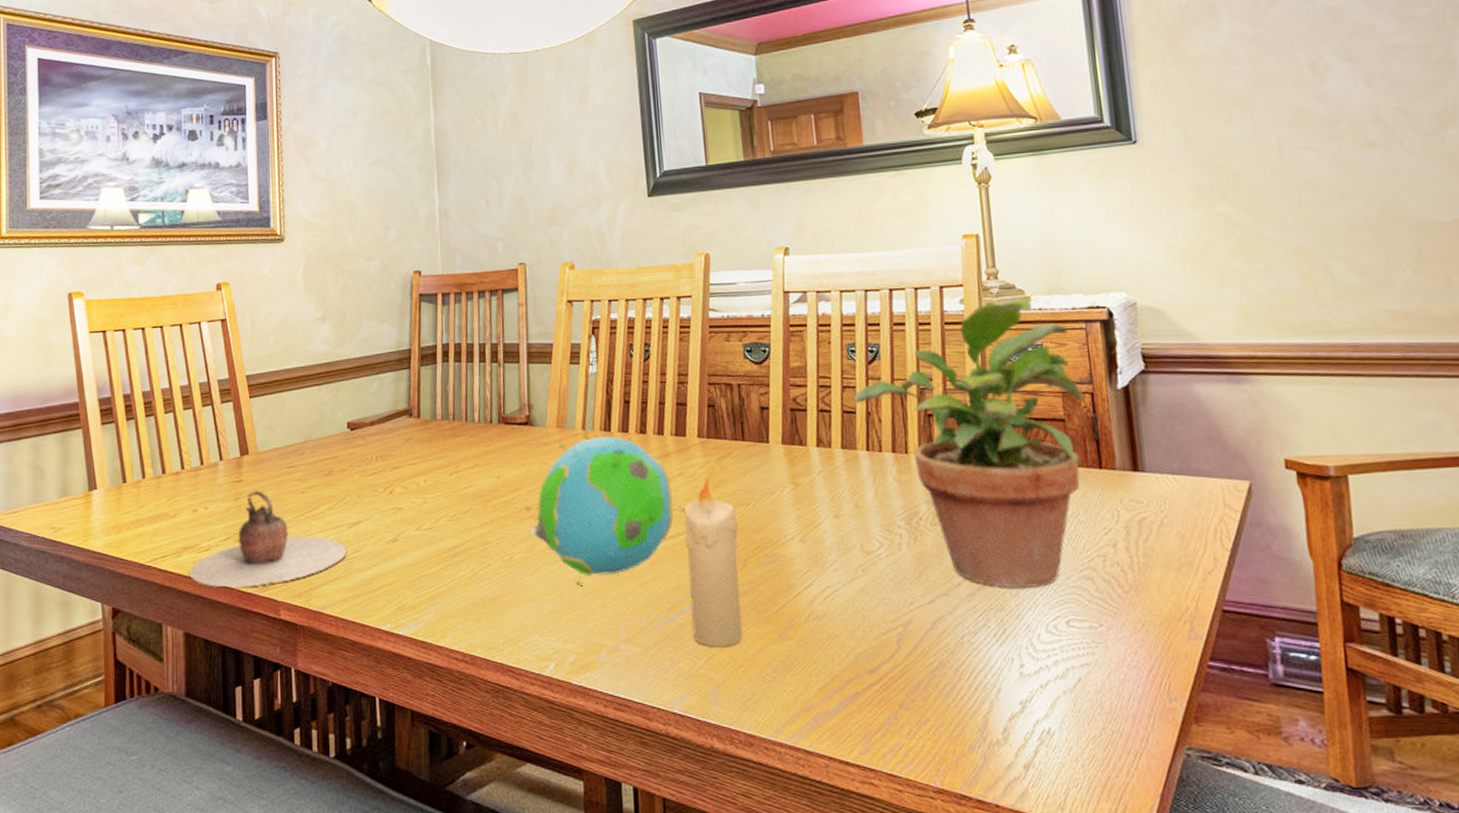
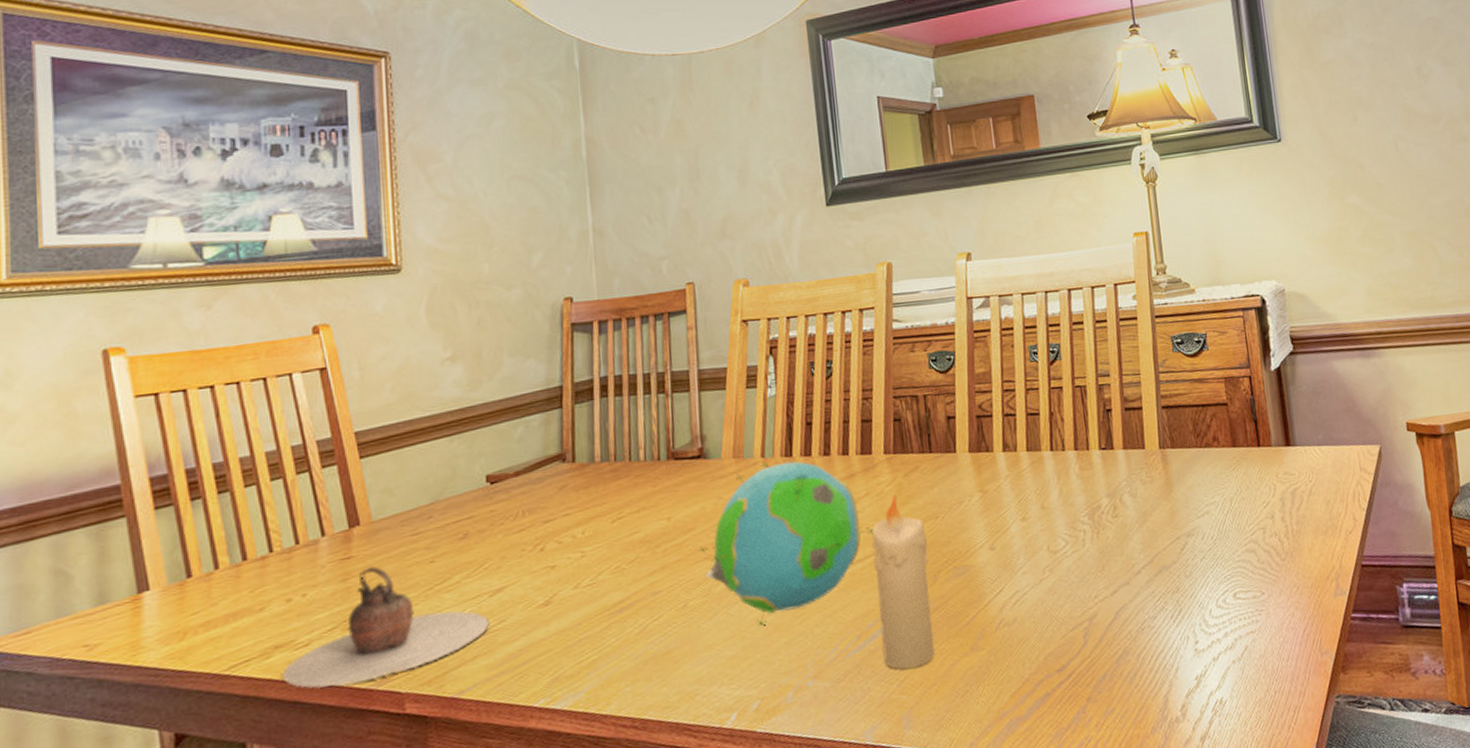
potted plant: present [854,297,1086,589] -> none [1037,289,1245,570]

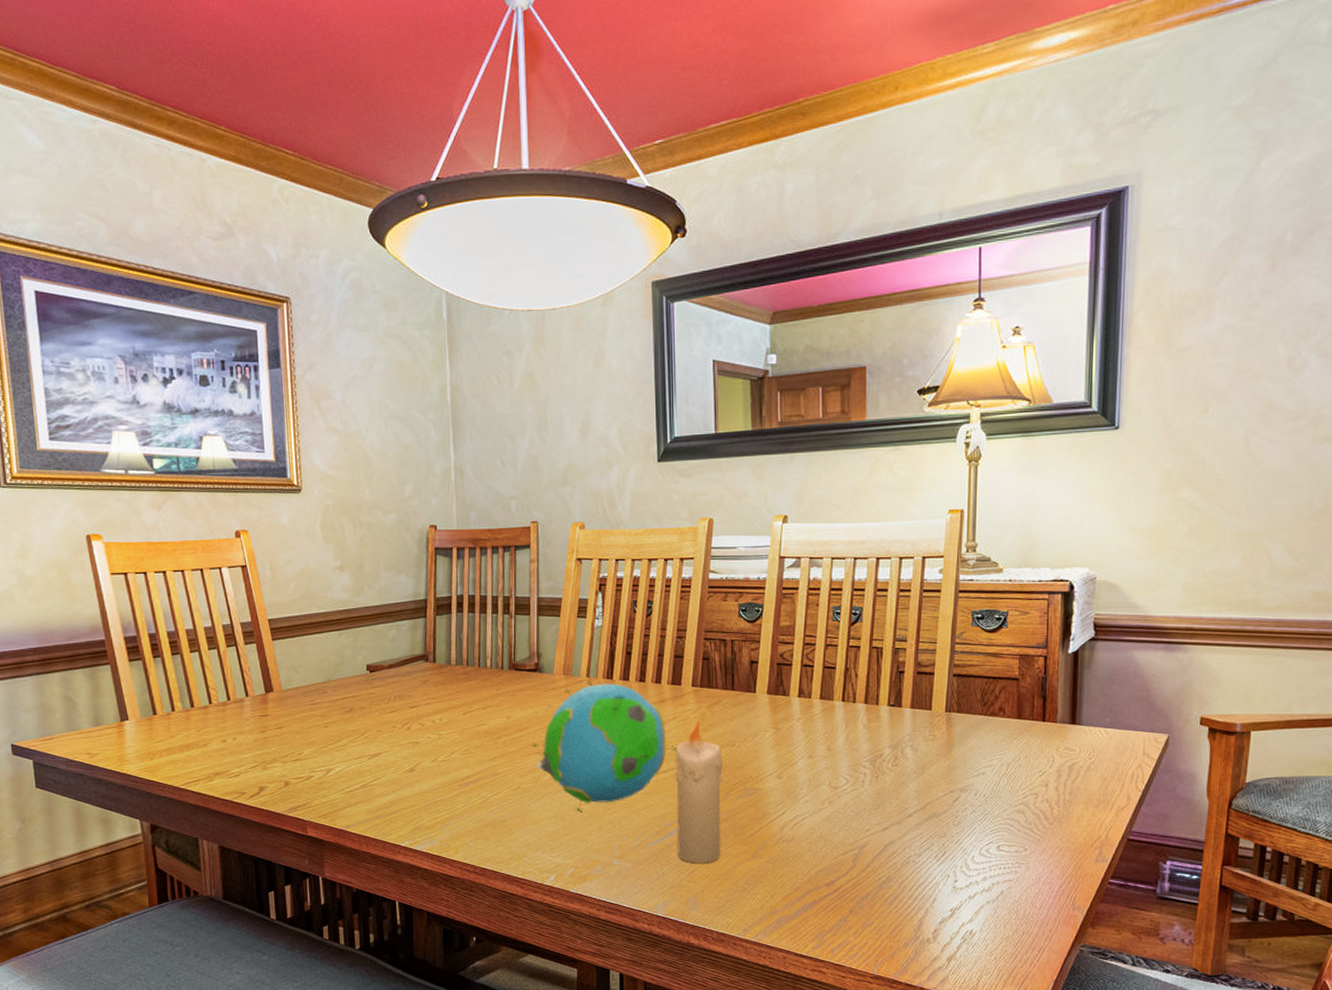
teapot: present [282,566,490,689] -> none [221,724,369,808]

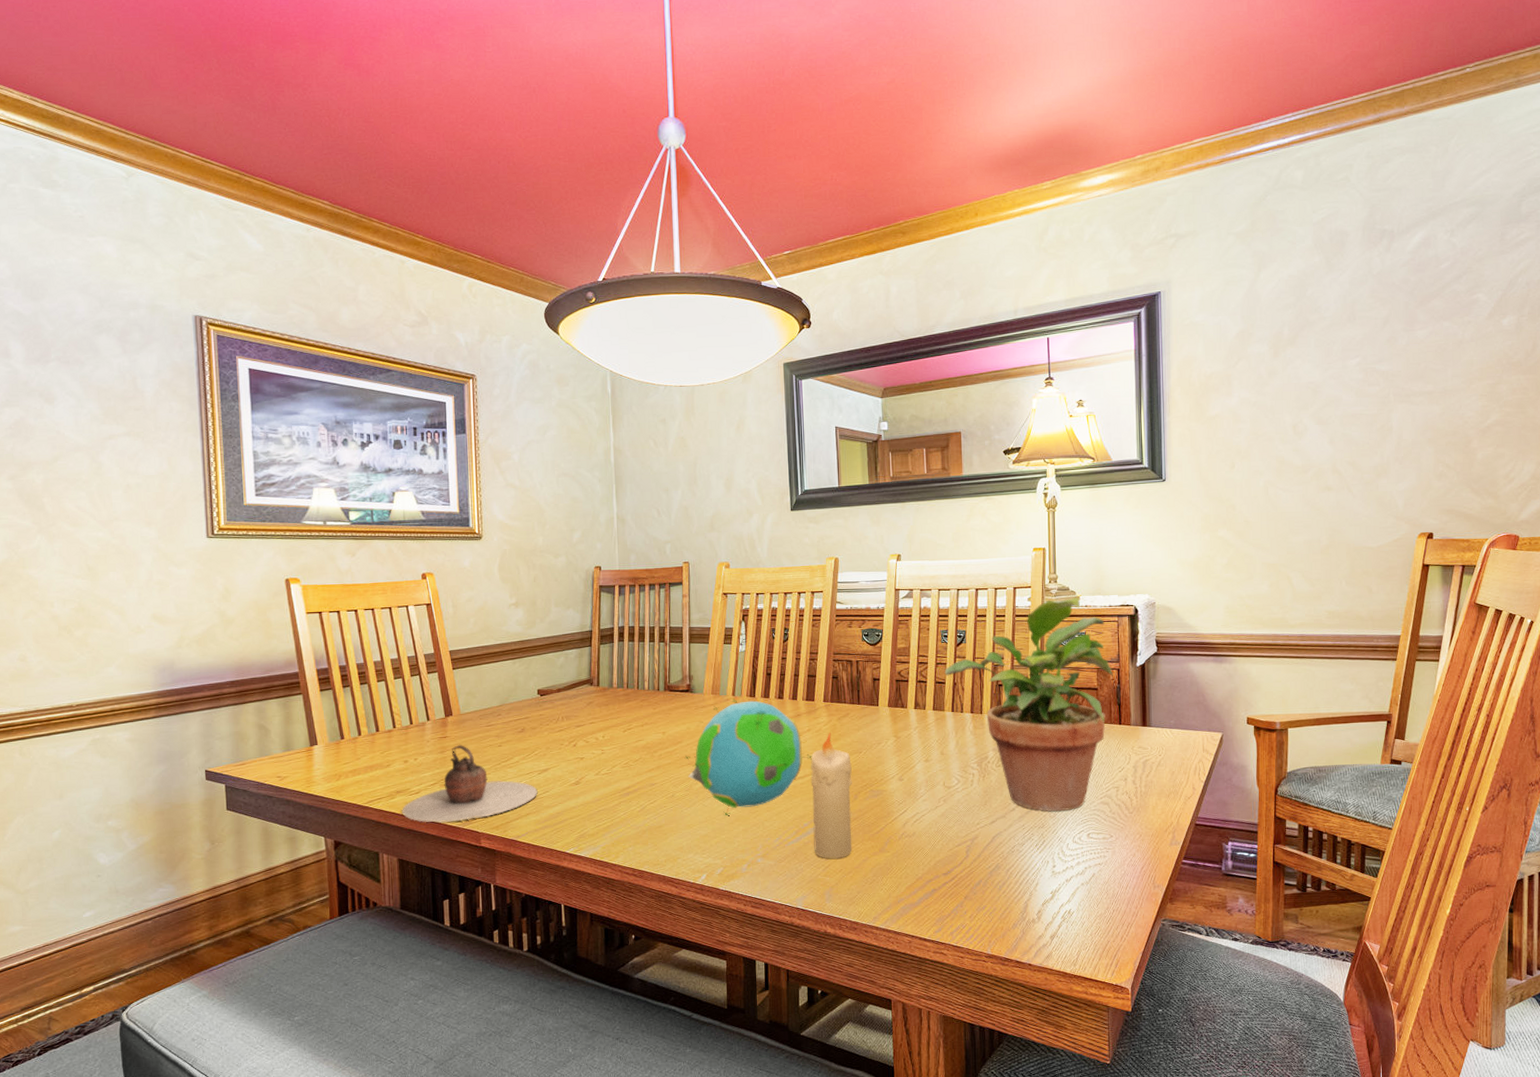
teapot: none [221,724,369,808] -> present [402,745,538,823]
potted plant: none [835,569,1039,820] -> present [944,596,1114,812]

